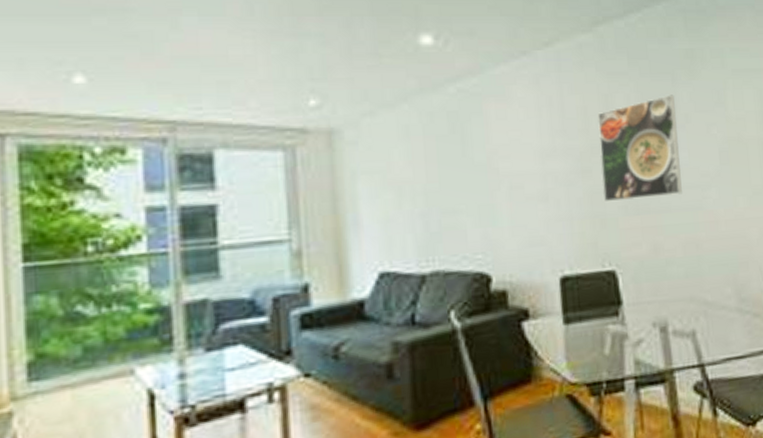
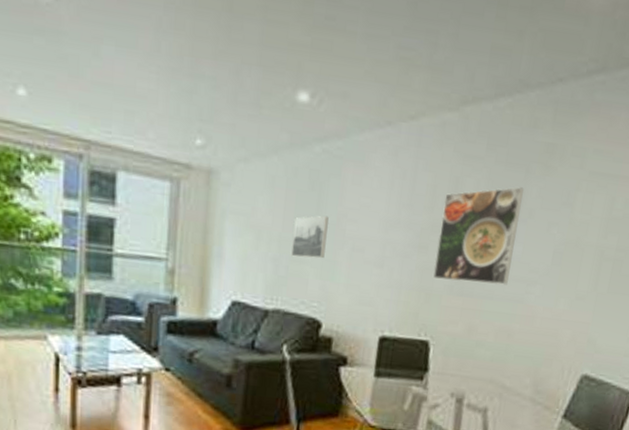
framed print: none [439,157,480,208] -> present [291,215,329,259]

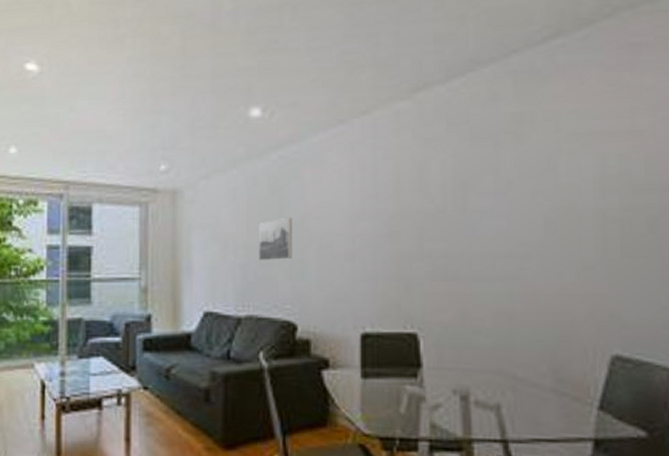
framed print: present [433,187,524,285] -> none [409,160,497,266]

